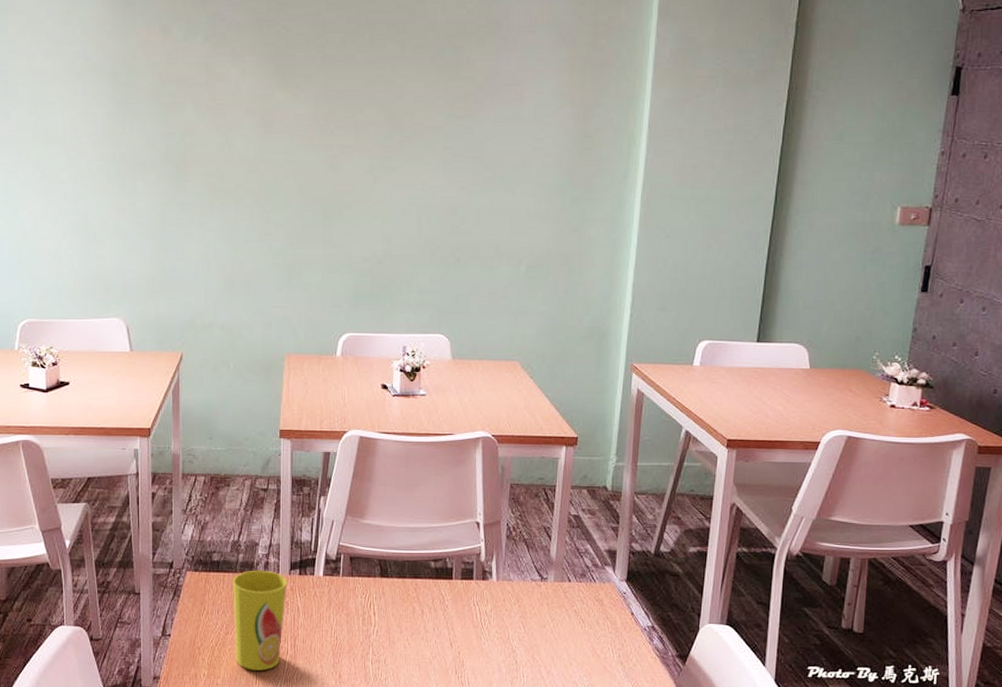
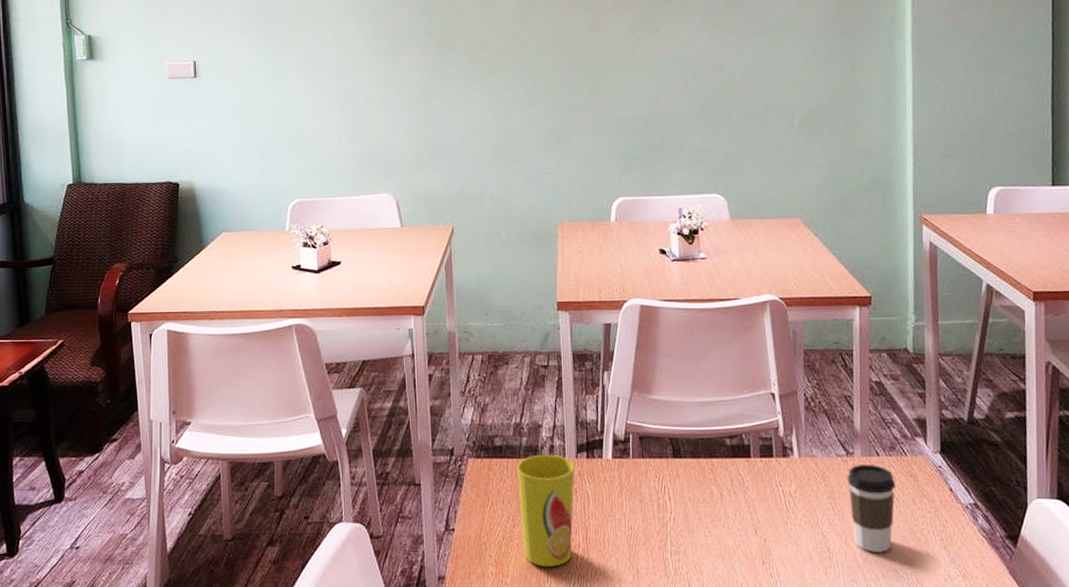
coffee cup: none [539,588,582,666] -> present [847,464,895,552]

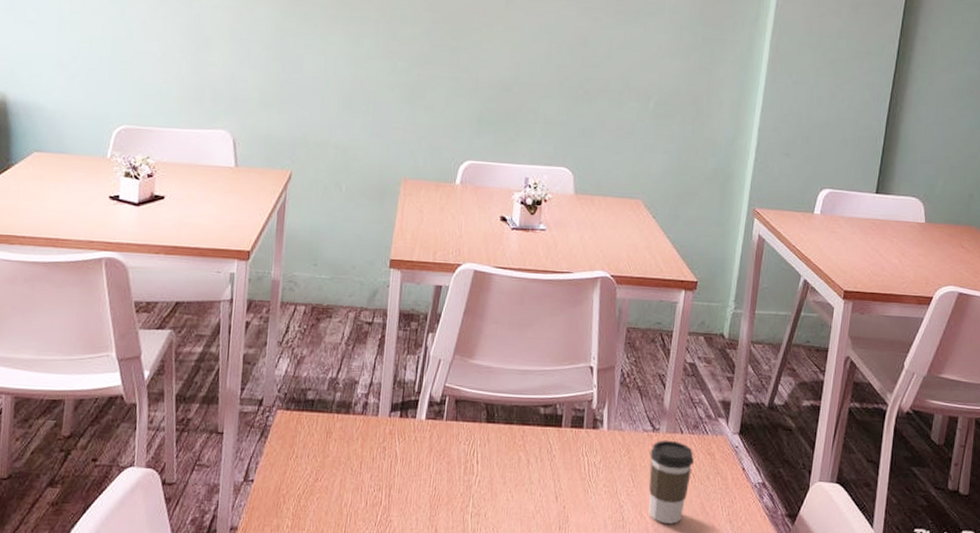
cup: present [516,454,575,567] -> none [324,410,386,523]

